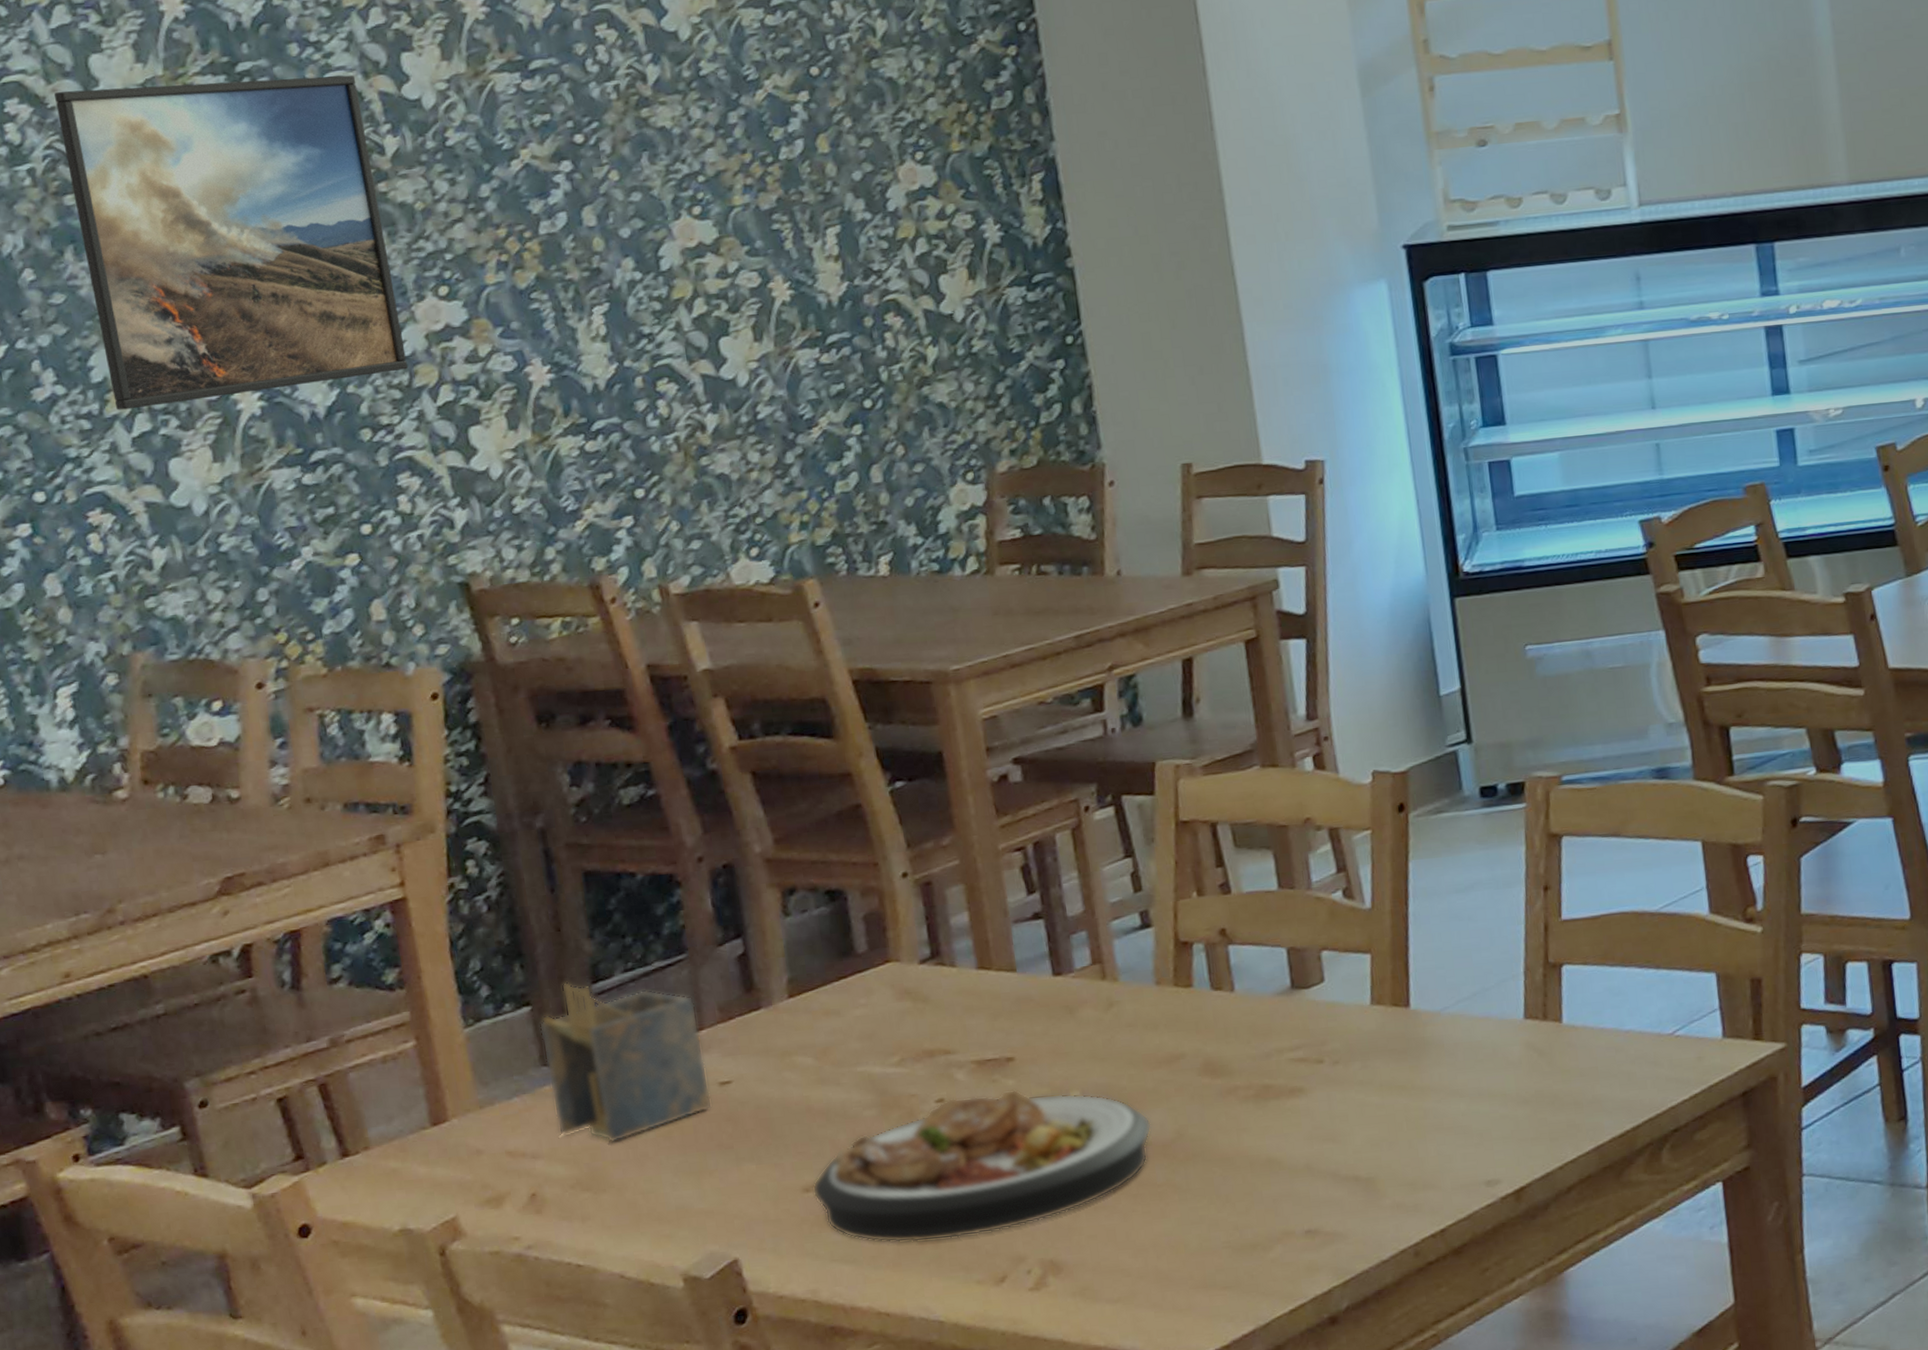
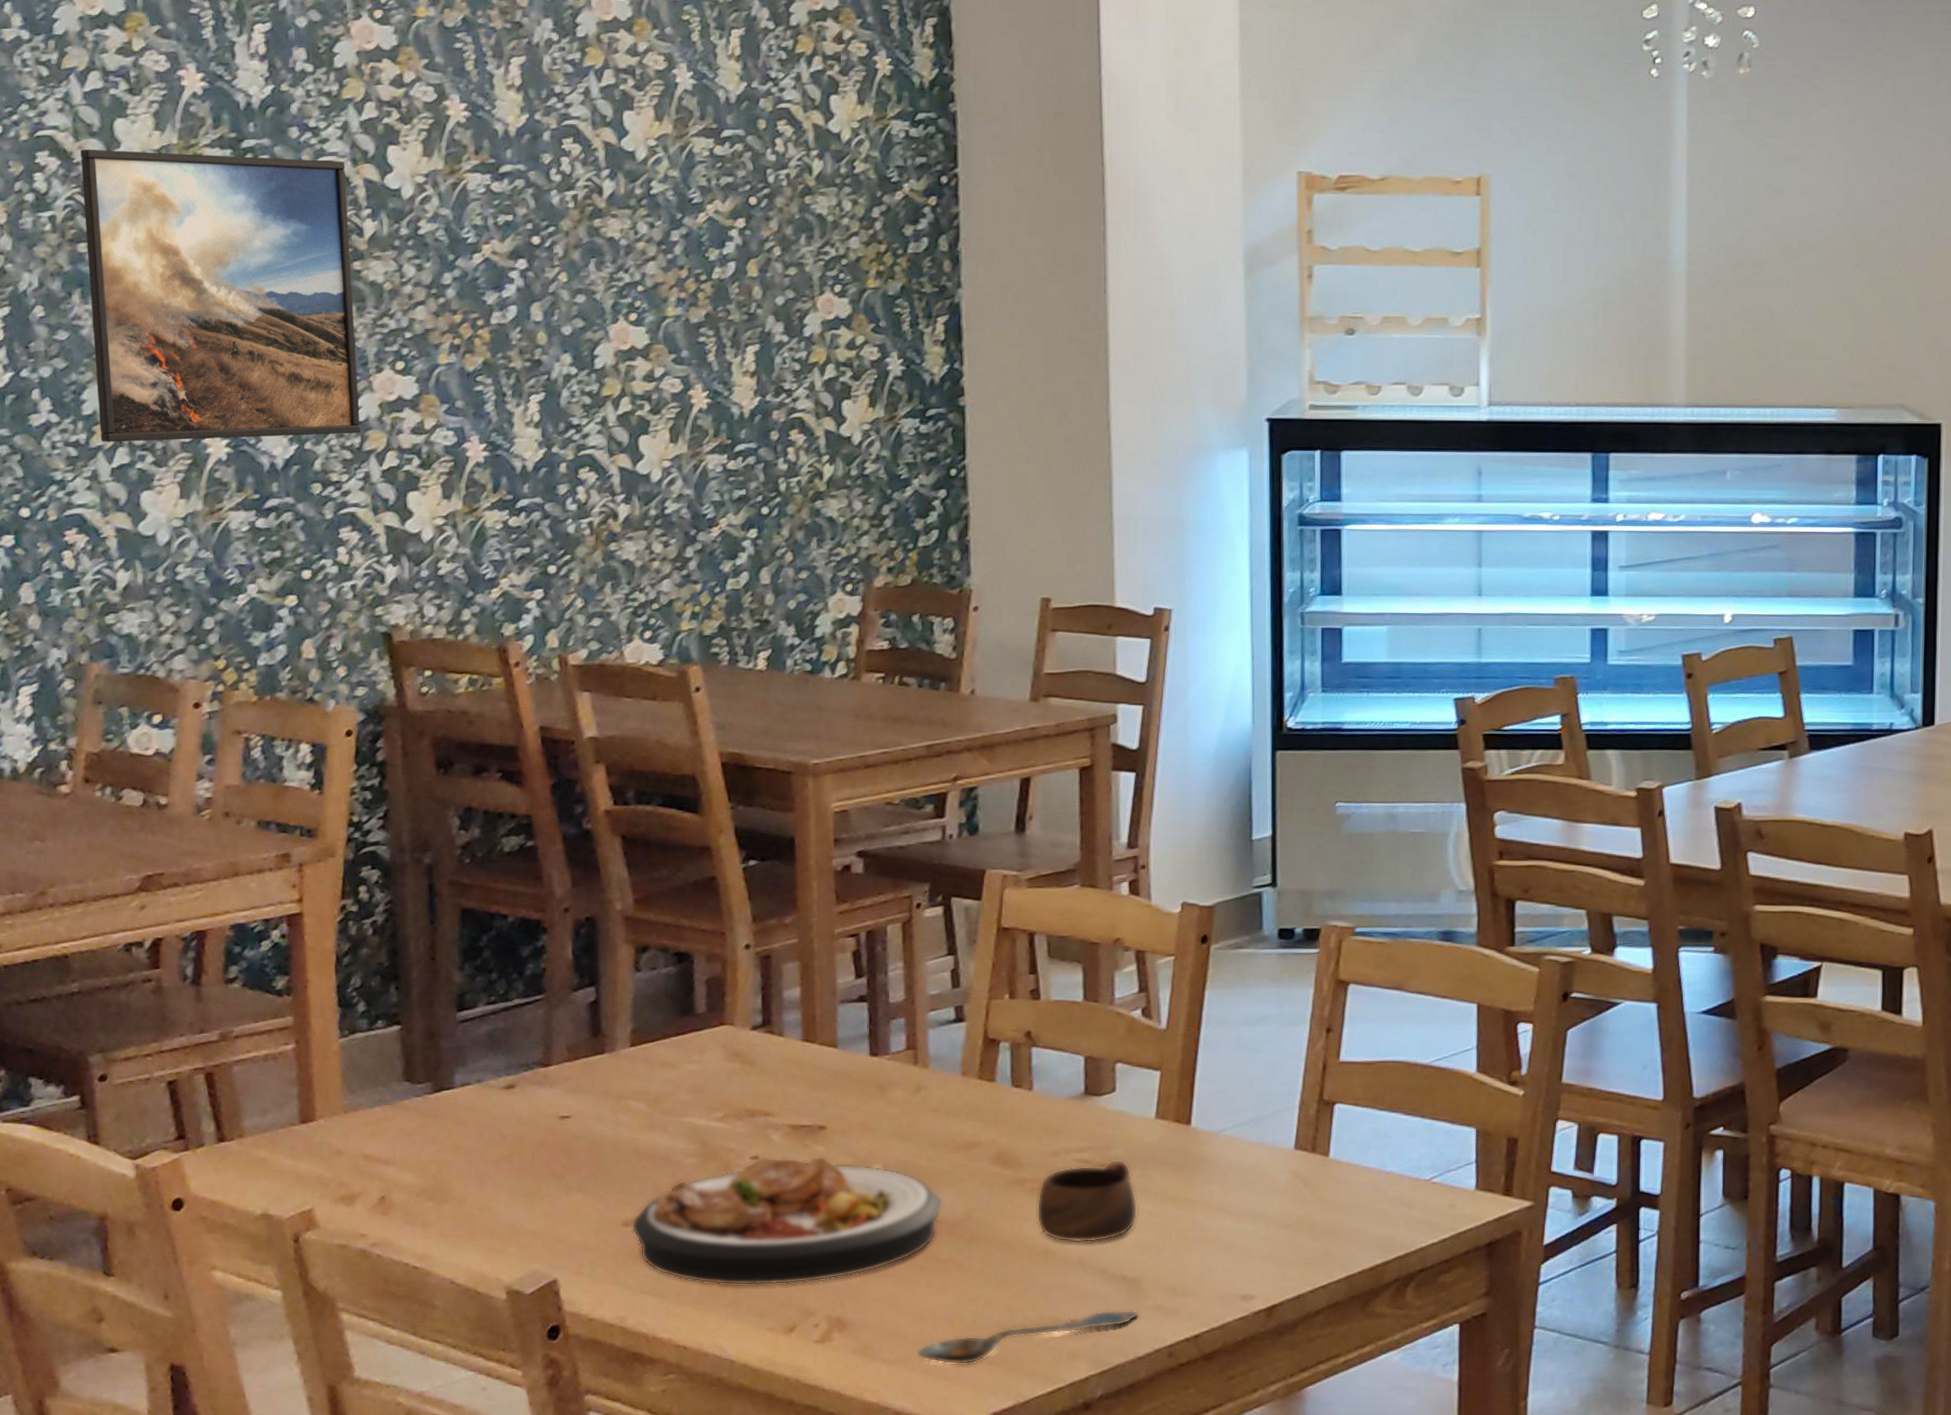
napkin holder: present [539,982,713,1143] -> none [406,1008,551,1159]
spoon: none [1141,1211,1378,1296] -> present [916,1309,1139,1365]
cup: none [1252,1053,1364,1149] -> present [1036,1159,1138,1243]

